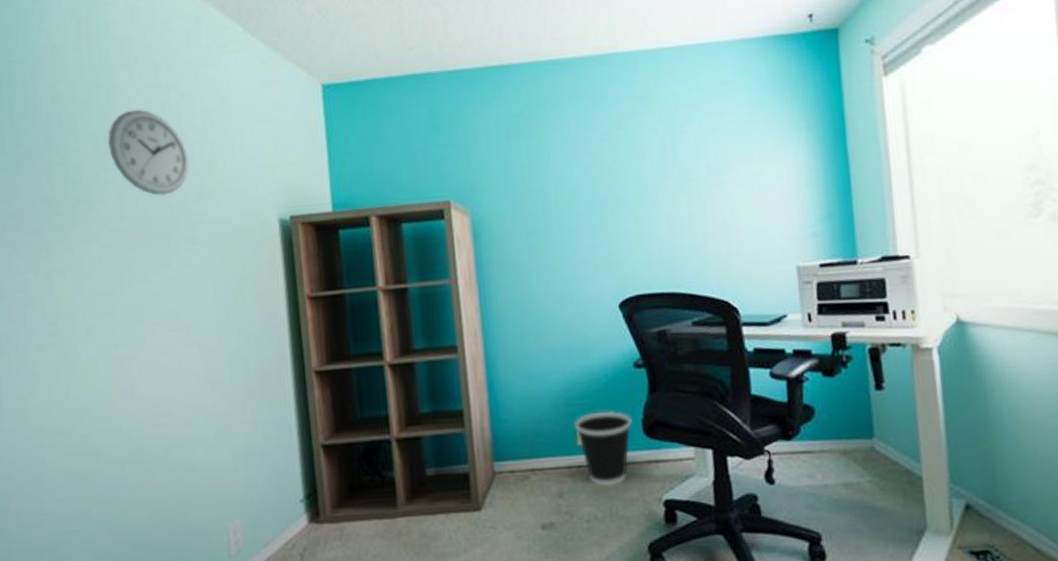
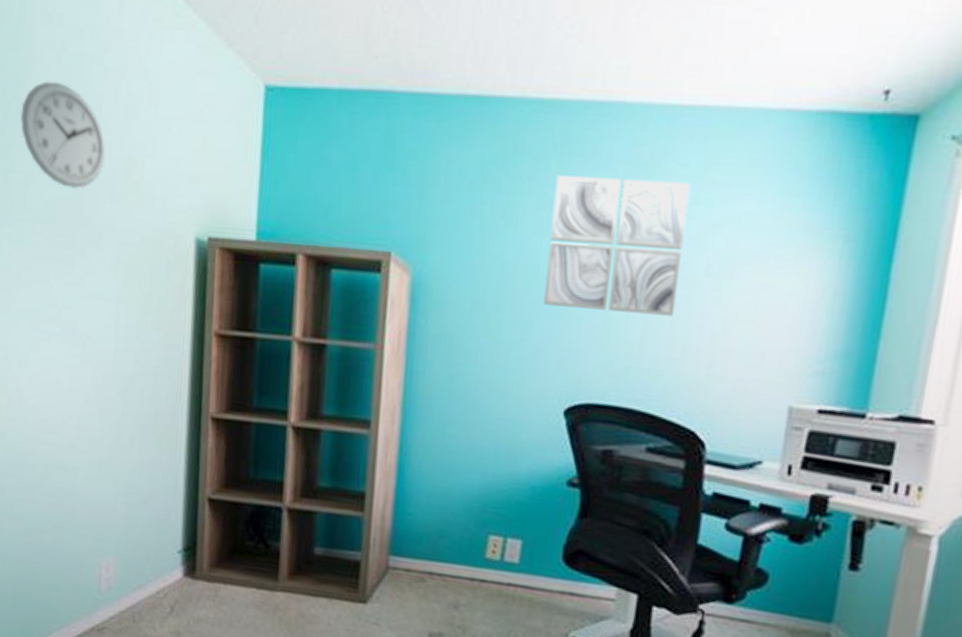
wall art: none [574,106,691,221] -> present [543,175,691,316]
wastebasket: present [574,411,632,485] -> none [485,526,552,609]

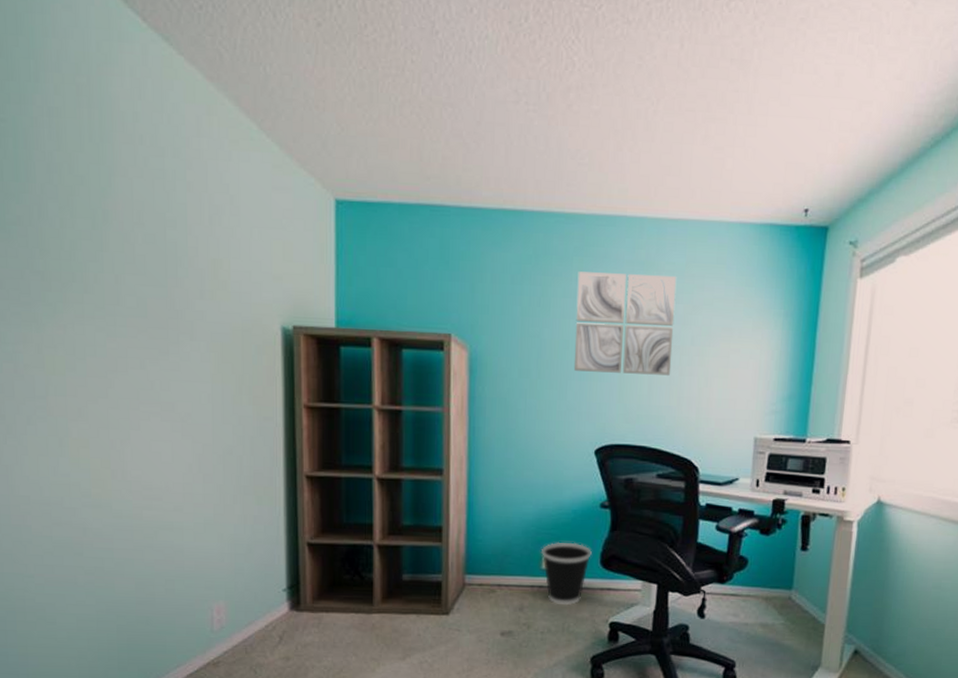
wall clock: present [21,81,106,189] -> none [107,193,193,287]
wastebasket: none [485,526,552,609] -> present [540,542,592,605]

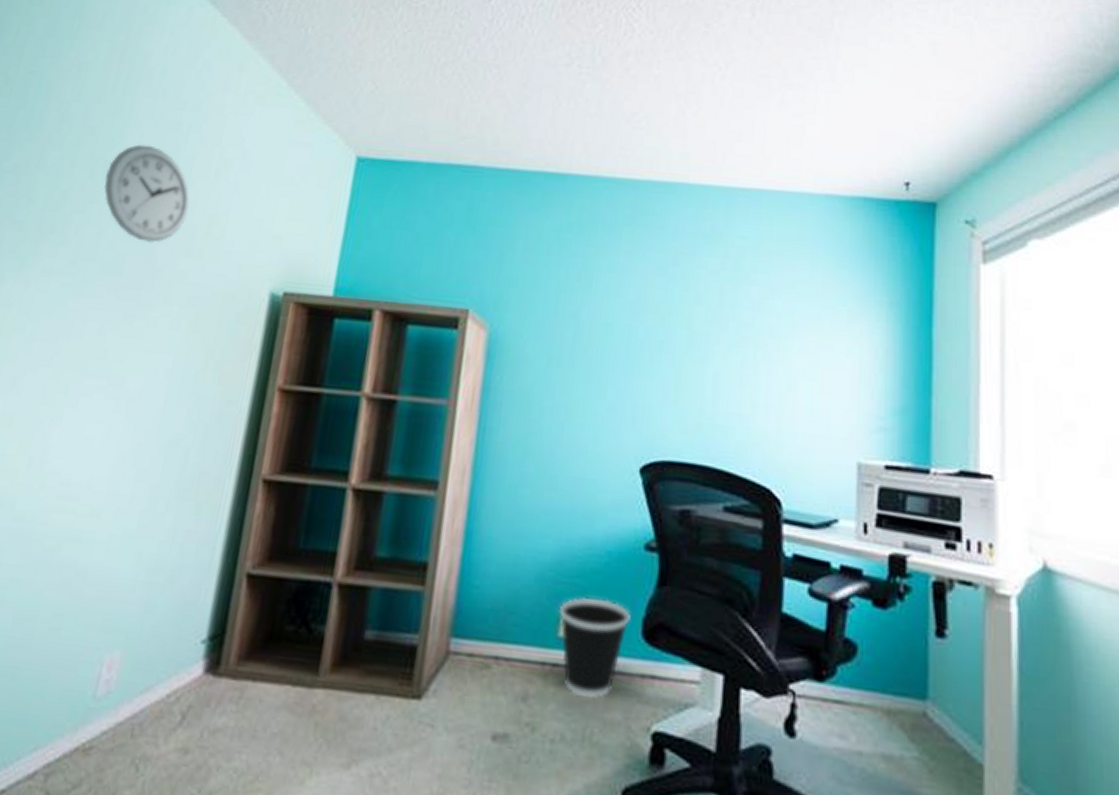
wall clock: none [107,193,193,287] -> present [104,144,190,243]
wall art: present [573,271,677,376] -> none [617,243,750,374]

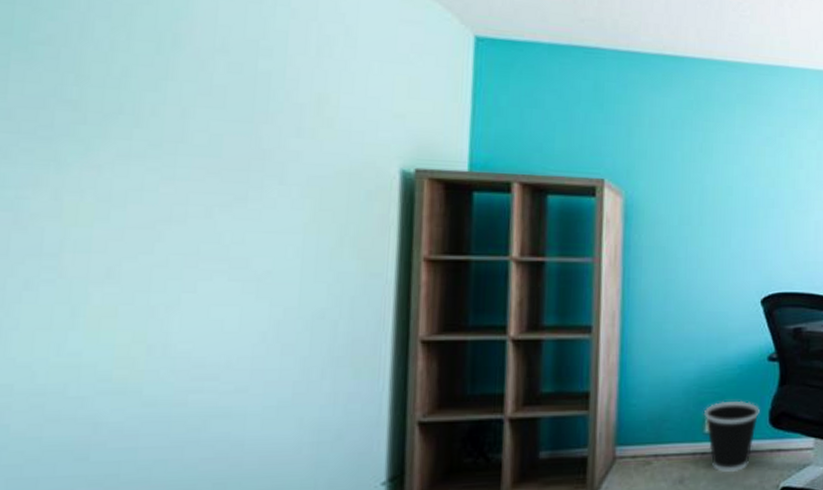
wall clock: present [104,144,190,243] -> none [178,16,292,123]

